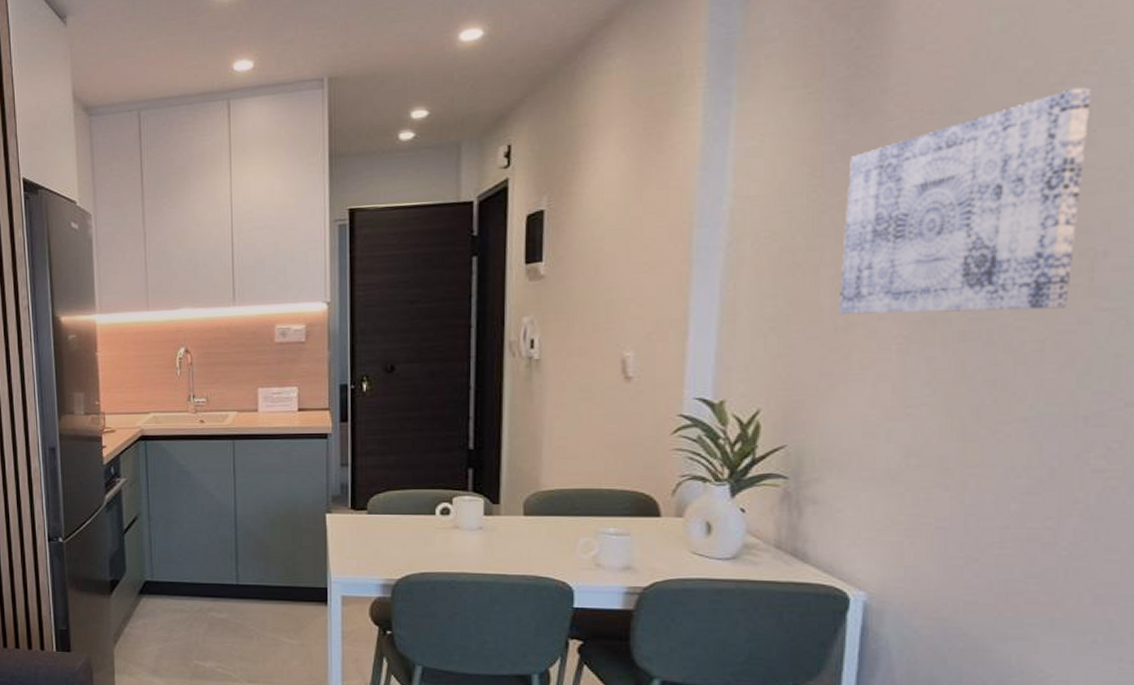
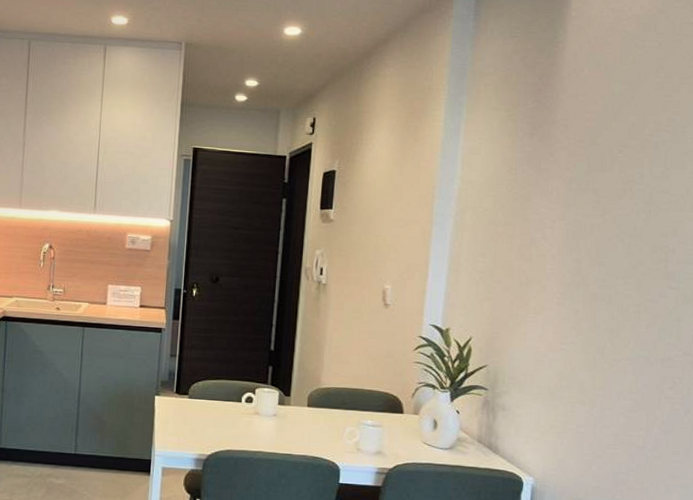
wall art: present [838,87,1092,315] -> none [522,140,667,285]

